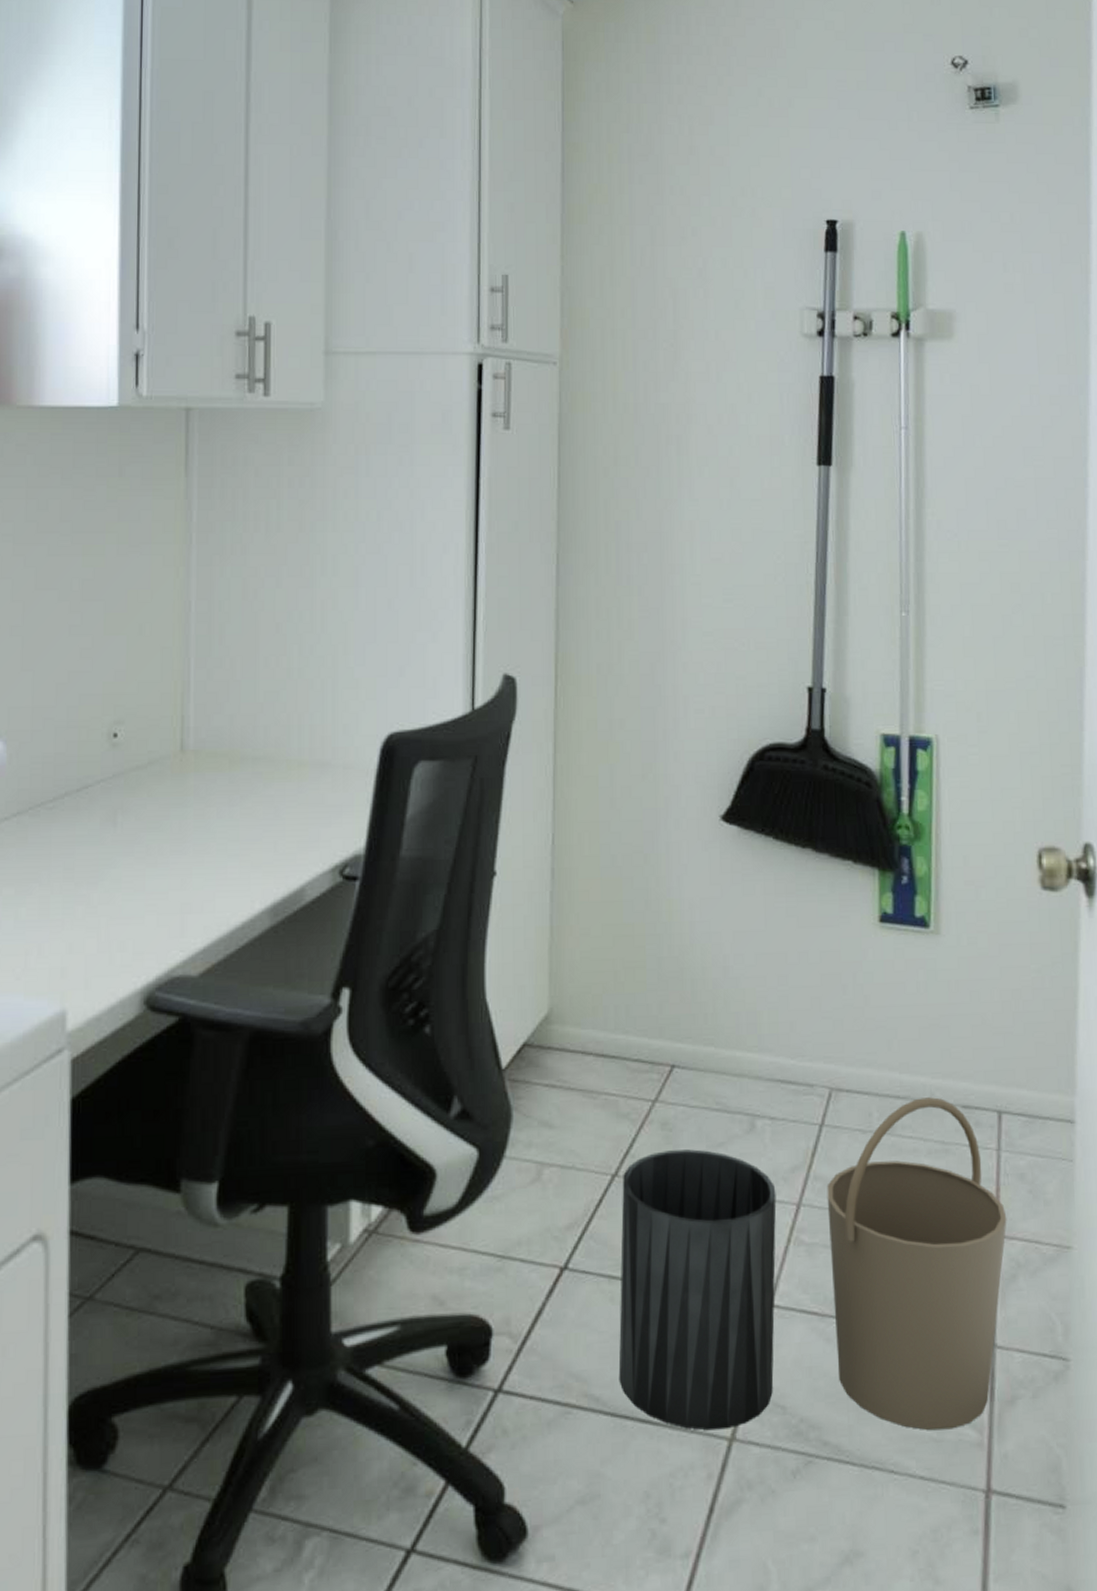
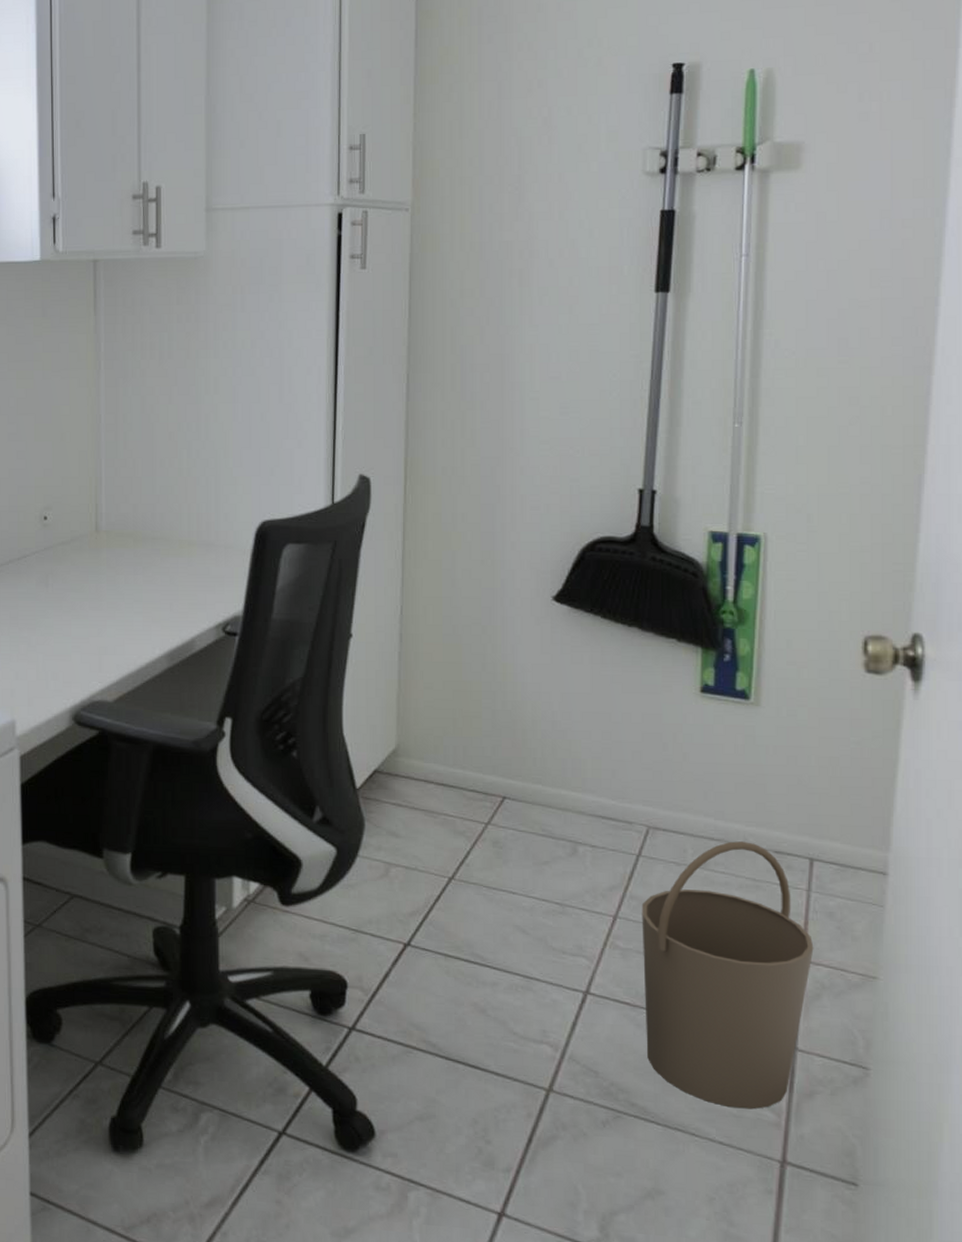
trash can: present [618,1149,777,1430] -> none [452,863,595,1081]

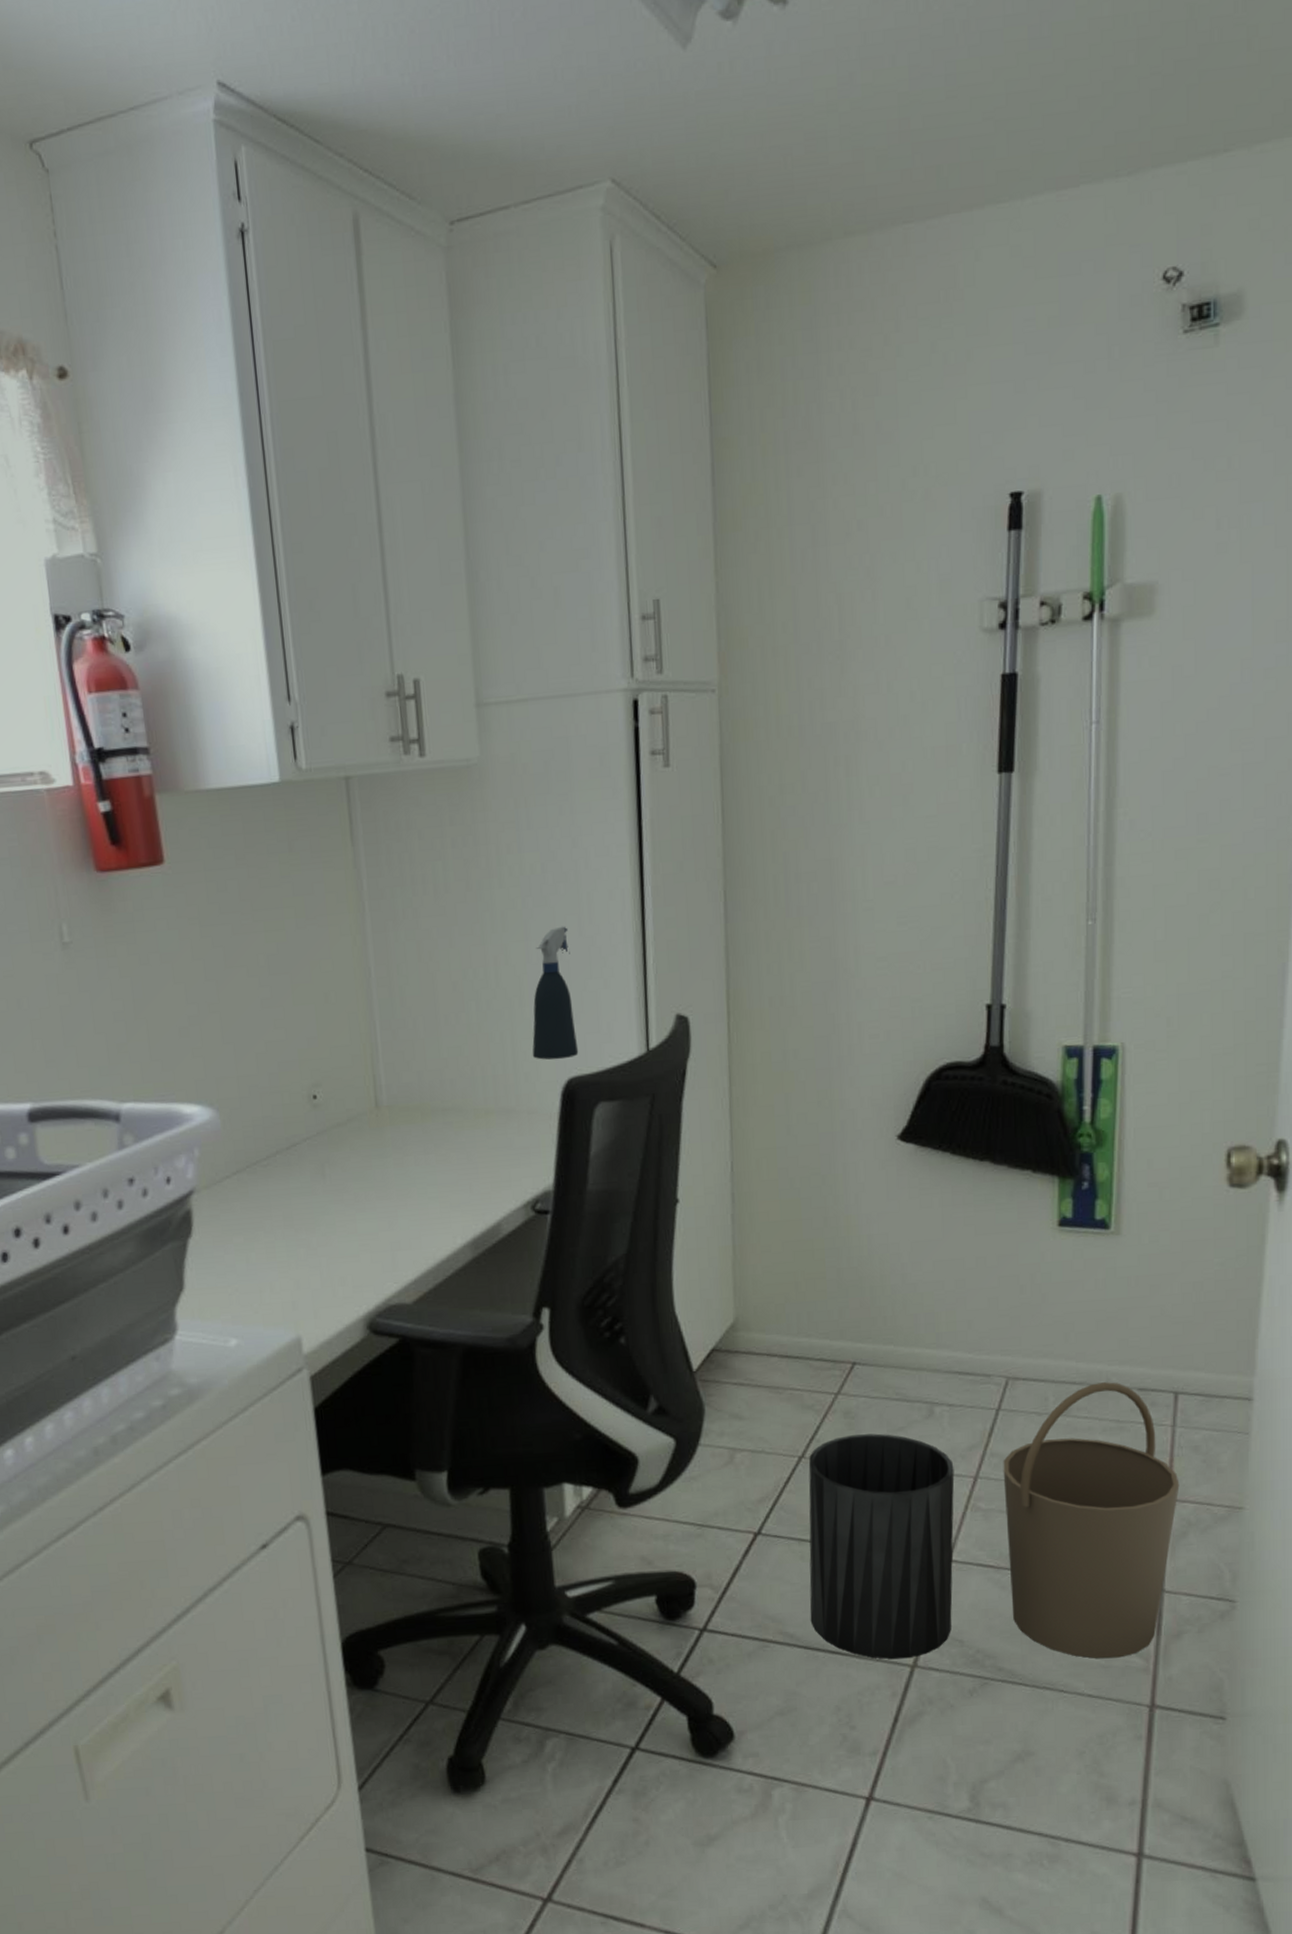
spray bottle: none [232,393,273,505] -> present [532,926,579,1060]
trash can: none [452,863,595,1081] -> present [808,1433,955,1659]

